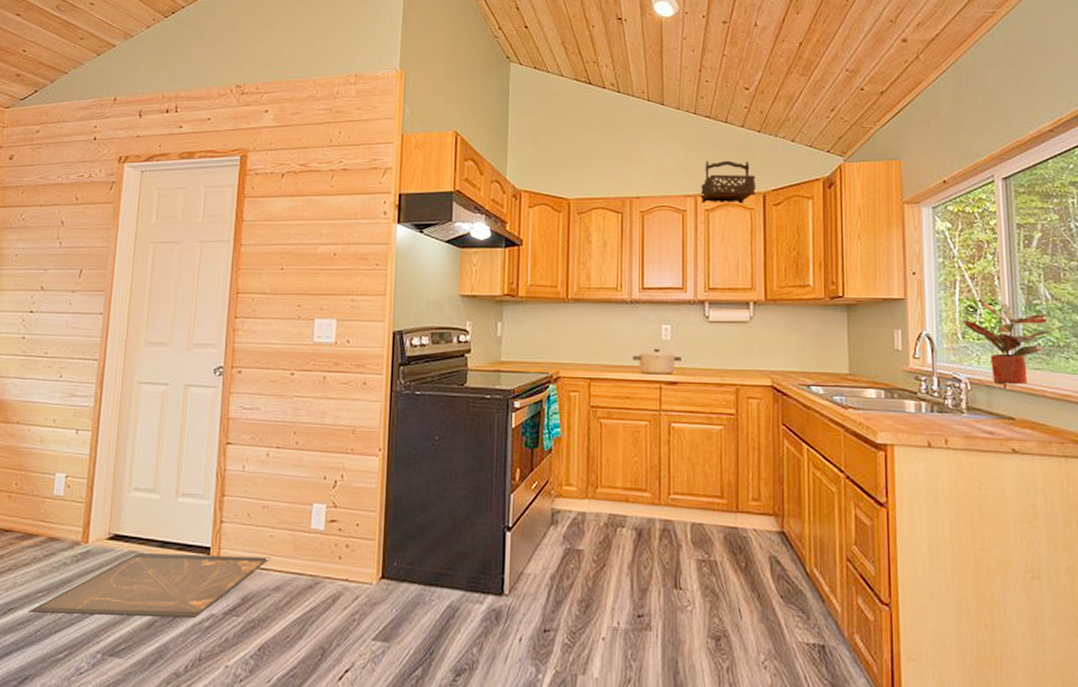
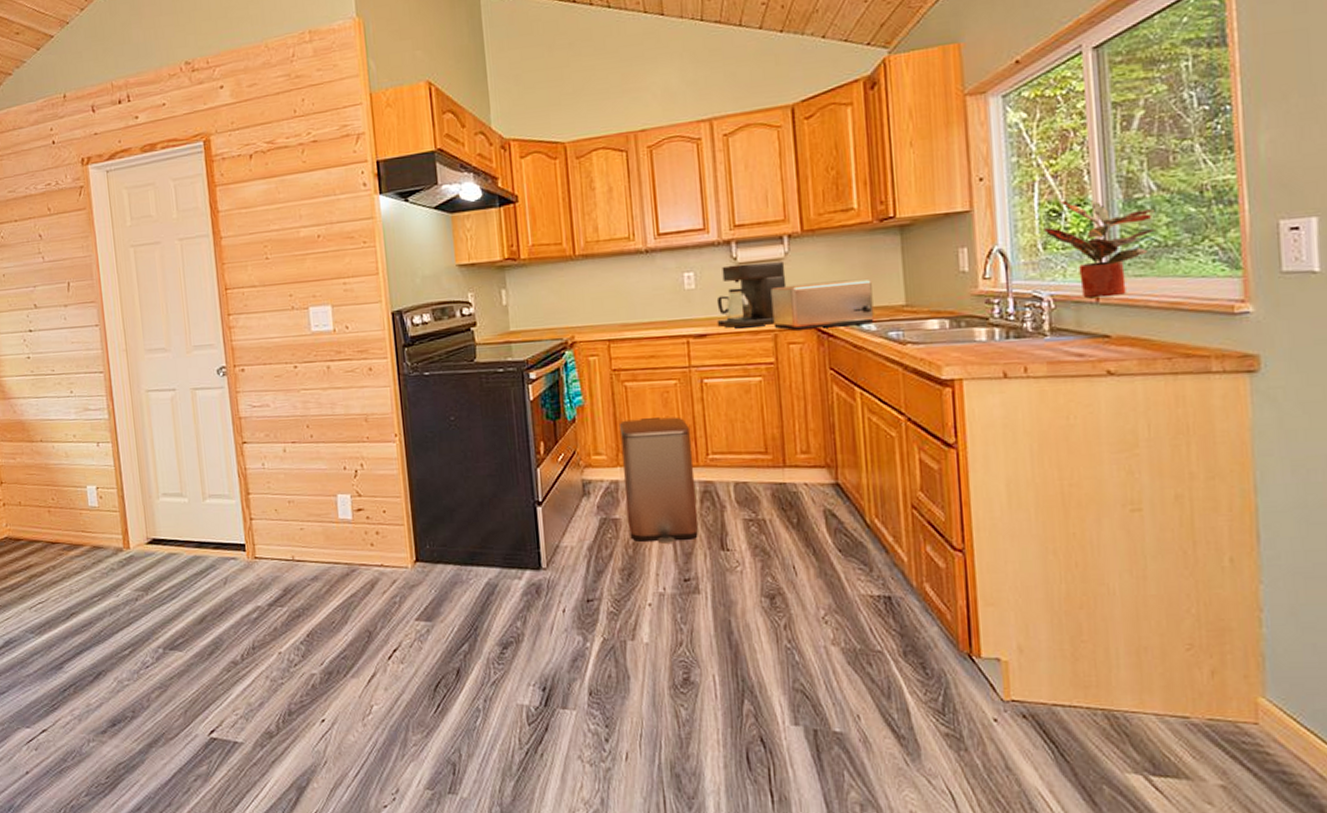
doormat: present [29,553,271,617] -> none [89,549,305,615]
pedal bin: none [590,455,656,579] -> present [619,417,699,545]
cooking pot: present [633,348,681,375] -> none [654,299,709,329]
coffee maker: none [687,322,750,380] -> present [716,260,787,328]
decorative basket: present [700,160,756,204] -> none [716,70,782,128]
toaster: none [736,345,822,388] -> present [770,279,874,332]

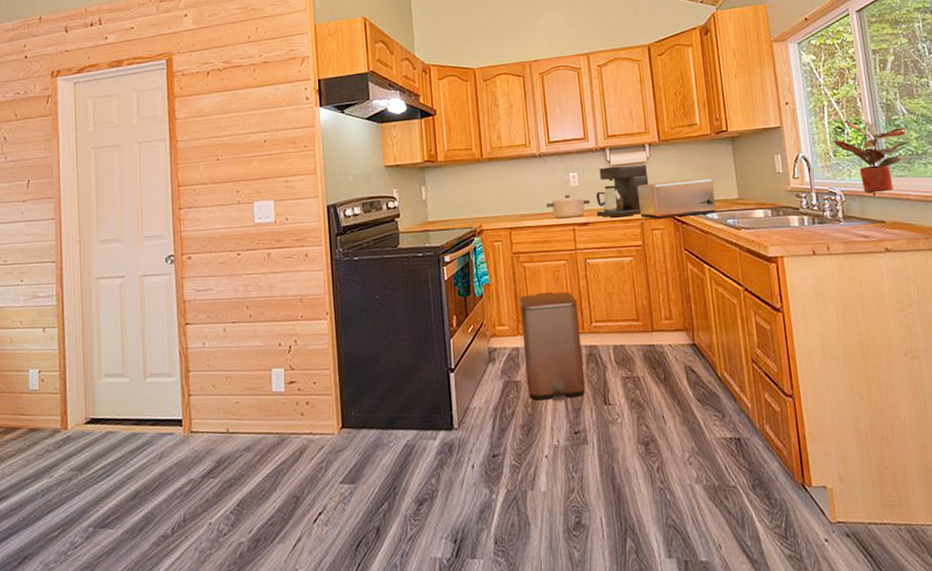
cooking pot: none [654,299,709,329] -> present [546,194,590,219]

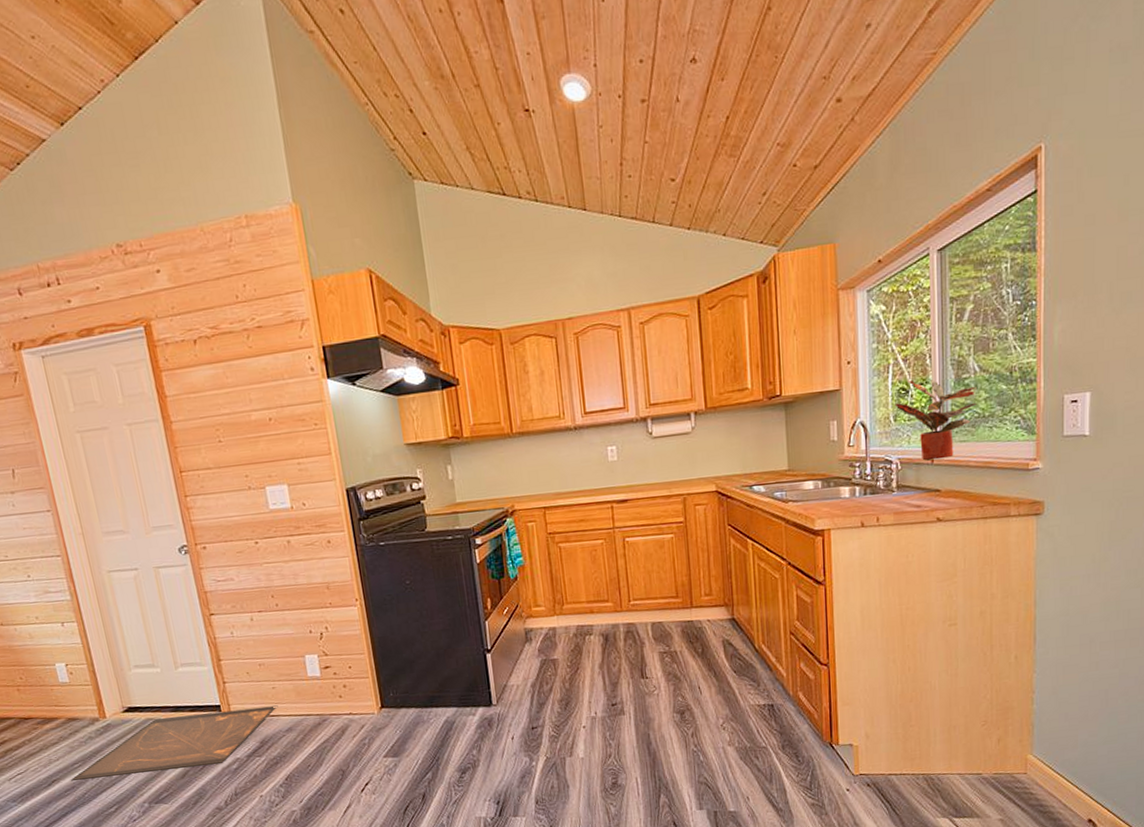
doormat: none [20,421,239,498] -> present [71,705,278,781]
pedal bin: present [519,291,586,403] -> none [555,571,623,678]
cooking pot: present [546,194,590,219] -> none [582,470,629,497]
coffee maker: present [595,164,649,218] -> none [635,434,693,494]
toaster: present [637,178,716,220] -> none [680,449,764,495]

